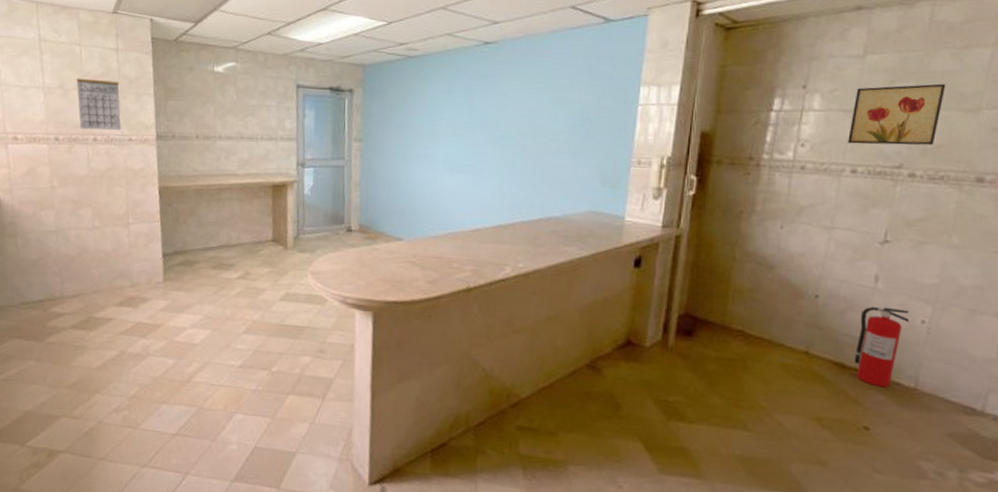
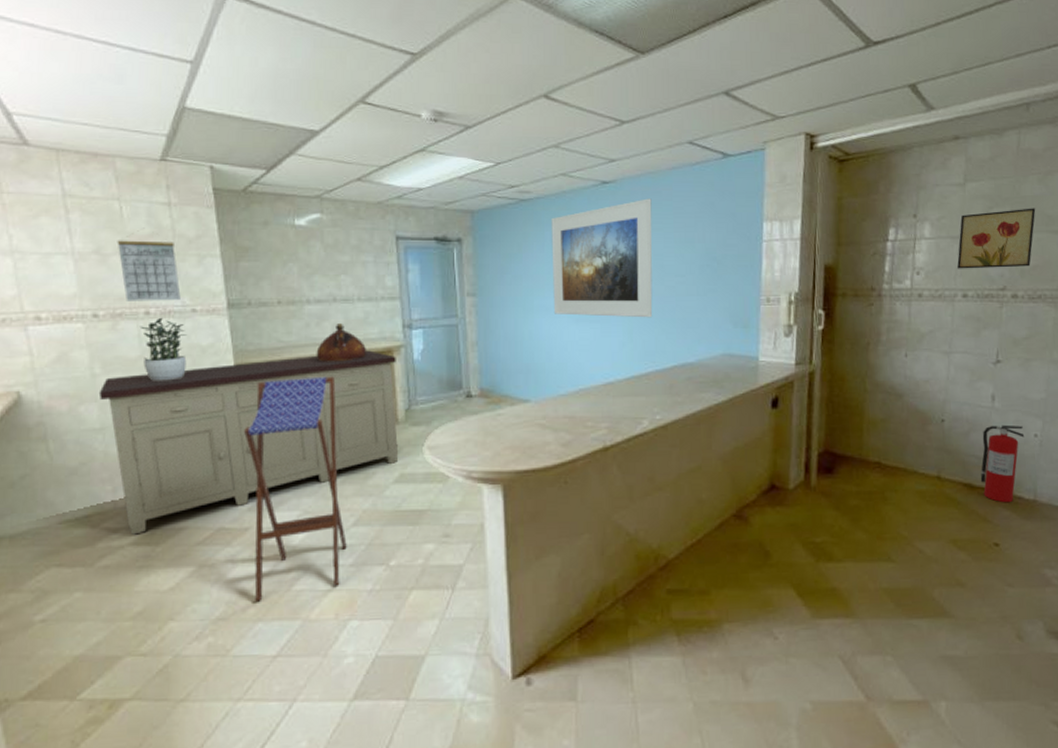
sideboard: none [55,183,290,320] -> present [98,350,399,535]
potted plant: none [89,143,123,196] -> present [139,317,187,381]
stool: none [162,203,238,387] -> present [244,376,347,602]
ceramic jug: none [223,158,266,192] -> present [316,324,367,362]
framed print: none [430,59,531,172] -> present [551,198,653,318]

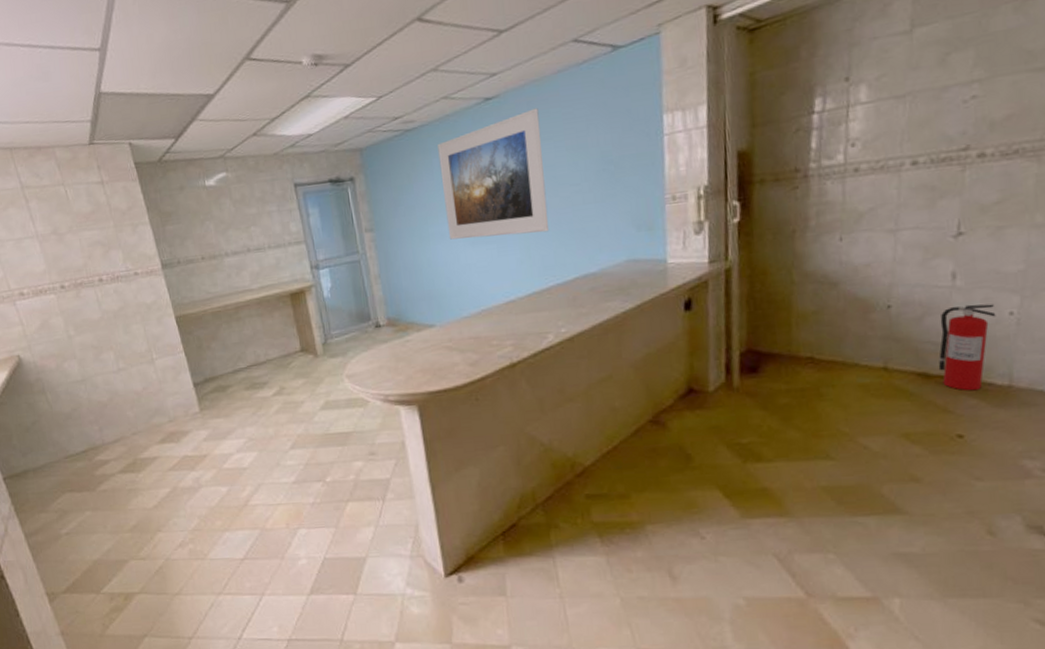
sideboard: present [98,350,399,535] -> none [76,292,322,465]
calendar: present [117,230,181,301] -> none [68,209,124,272]
potted plant: present [139,317,187,381] -> none [97,282,138,338]
stool: present [244,376,347,602] -> none [191,319,288,515]
ceramic jug: present [316,324,367,362] -> none [239,271,283,308]
wall art: present [957,208,1036,269] -> none [903,44,1011,133]

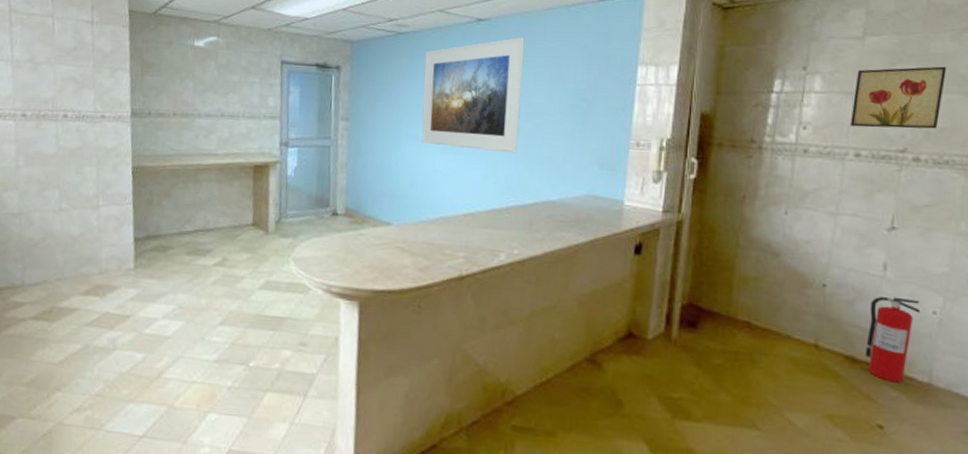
wall art: none [903,44,1011,133] -> present [851,66,947,129]

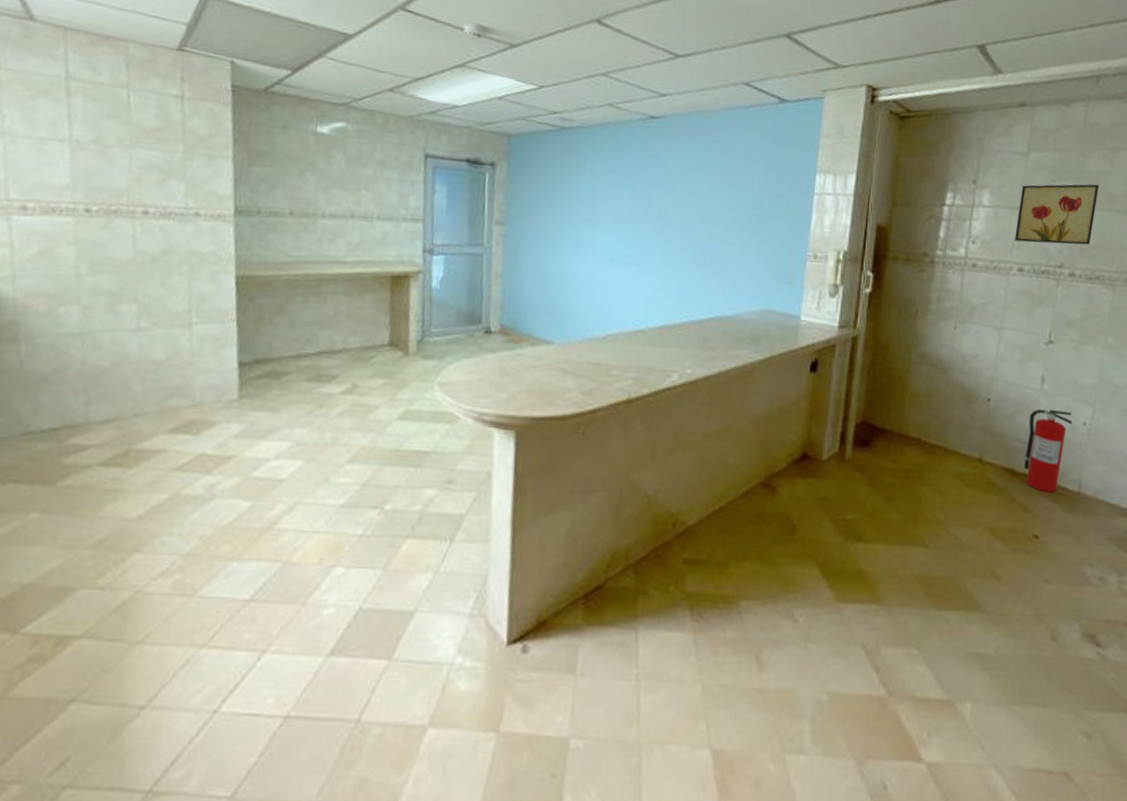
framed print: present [421,37,525,154] -> none [586,138,701,265]

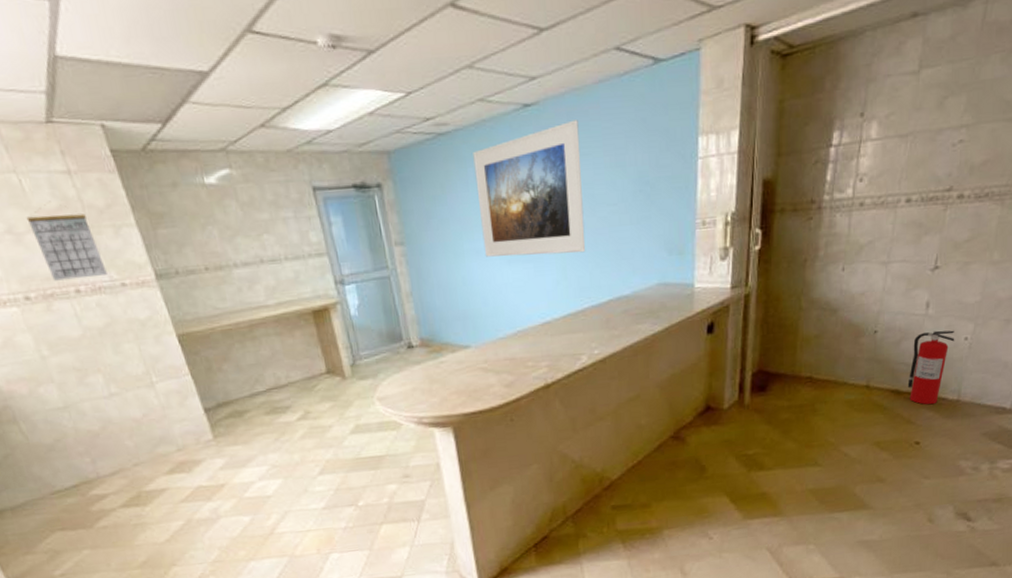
calendar: none [120,122,185,202] -> present [26,204,107,281]
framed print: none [586,138,701,265] -> present [473,120,586,257]
wall art: present [1015,184,1099,245] -> none [903,93,994,172]

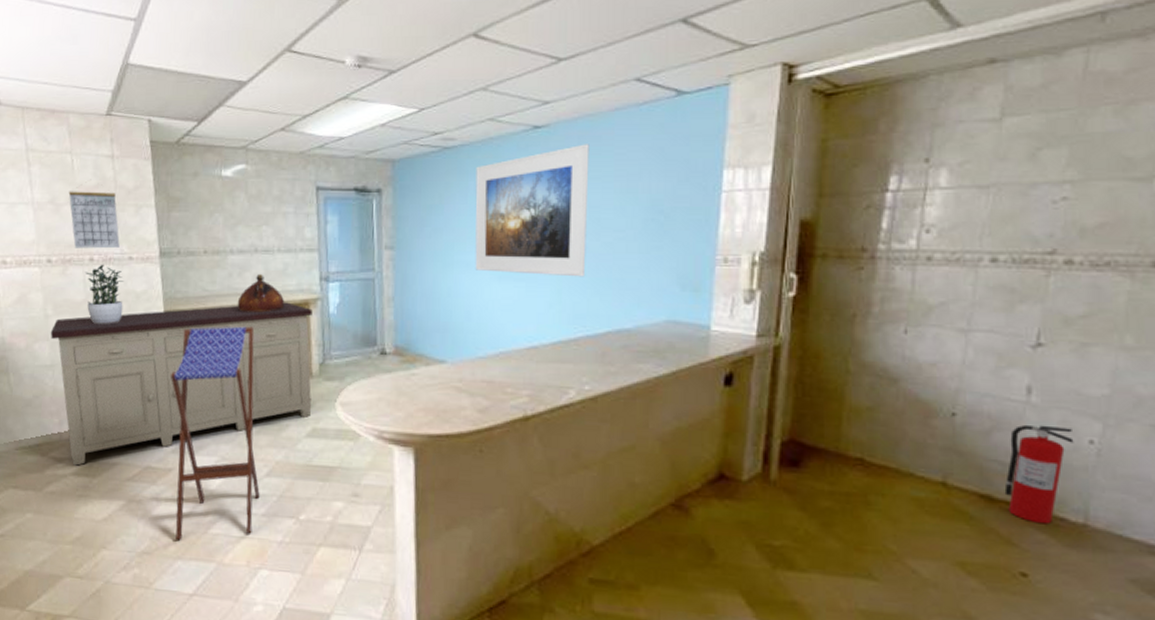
sideboard: none [52,310,351,499] -> present [50,302,313,466]
potted plant: none [74,294,131,358] -> present [85,264,124,324]
stool: none [200,339,317,545] -> present [171,326,260,540]
ceramic jug: none [253,285,305,326] -> present [237,274,285,313]

